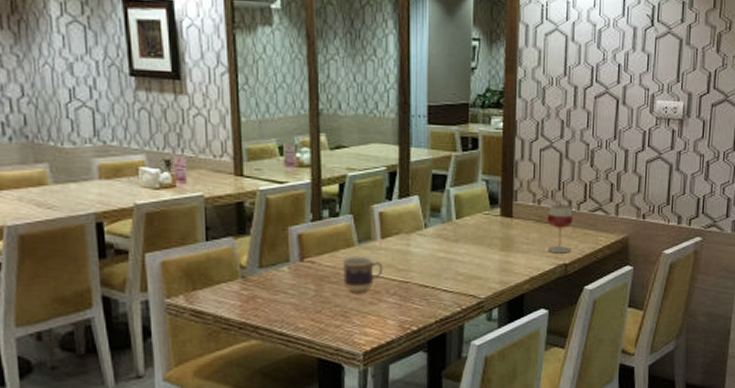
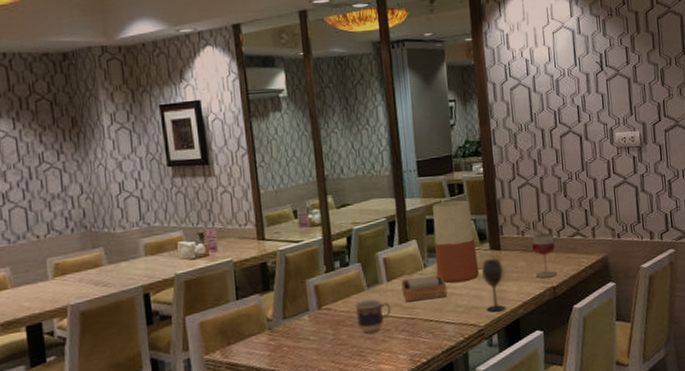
napkin holder: none [397,237,448,264] -> present [401,275,448,302]
vase: none [438,156,486,249] -> present [432,200,480,283]
wine glass: none [489,225,514,286] -> present [481,257,505,313]

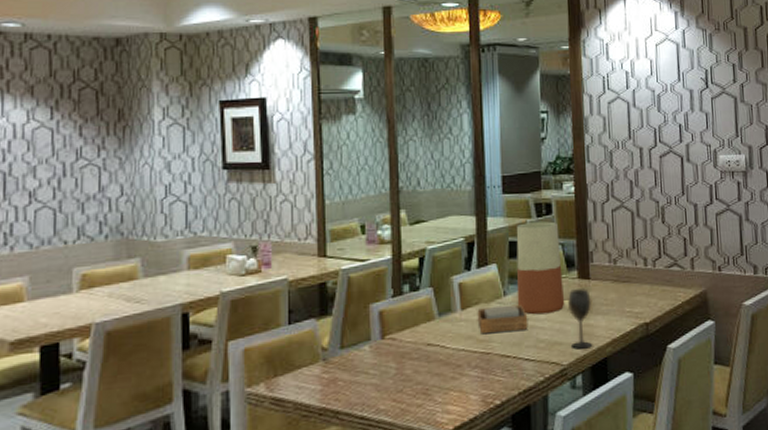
cup: present [354,299,392,333] -> none [422,329,464,369]
wineglass: present [531,233,557,279] -> none [624,262,650,313]

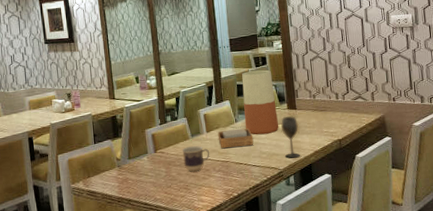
cup: none [422,329,464,369] -> present [181,146,210,172]

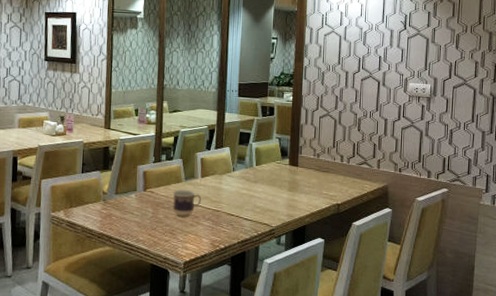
napkin holder: present [217,128,254,149] -> none [212,178,249,198]
vase: present [241,69,279,135] -> none [242,120,278,188]
wine glass: present [281,115,300,159] -> none [280,171,298,218]

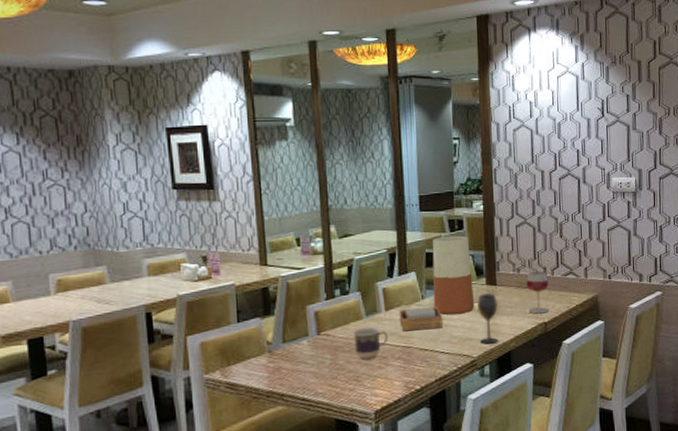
napkin holder: none [212,178,249,198] -> present [399,306,443,332]
vase: none [242,120,278,188] -> present [432,235,475,315]
wine glass: none [280,171,298,218] -> present [477,292,499,345]
wineglass: none [324,158,344,196] -> present [526,271,549,314]

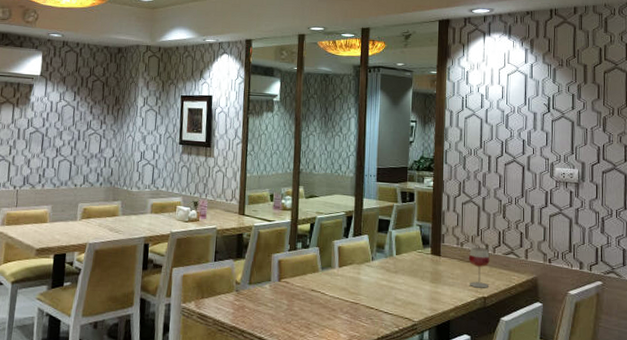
cup: present [352,327,389,360] -> none [308,280,339,310]
napkin holder: present [399,306,443,332] -> none [350,267,389,290]
vase: present [432,235,475,315] -> none [382,206,420,279]
wine glass: present [477,292,499,345] -> none [422,261,441,312]

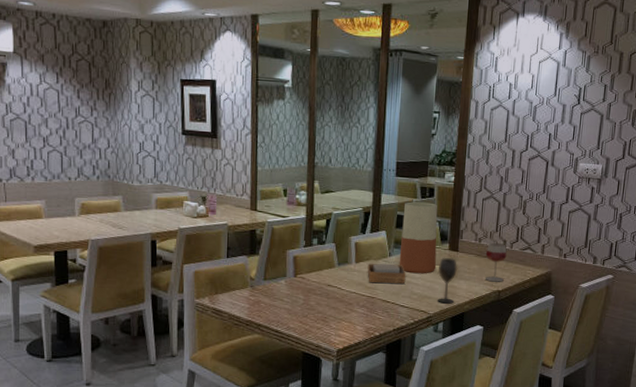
napkin holder: none [350,267,389,290] -> present [367,263,406,284]
vase: none [382,206,420,279] -> present [399,201,438,274]
wine glass: none [422,261,441,312] -> present [438,257,458,305]

